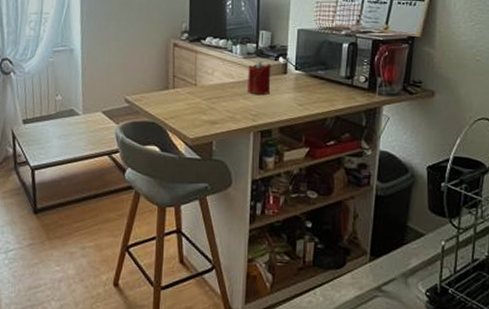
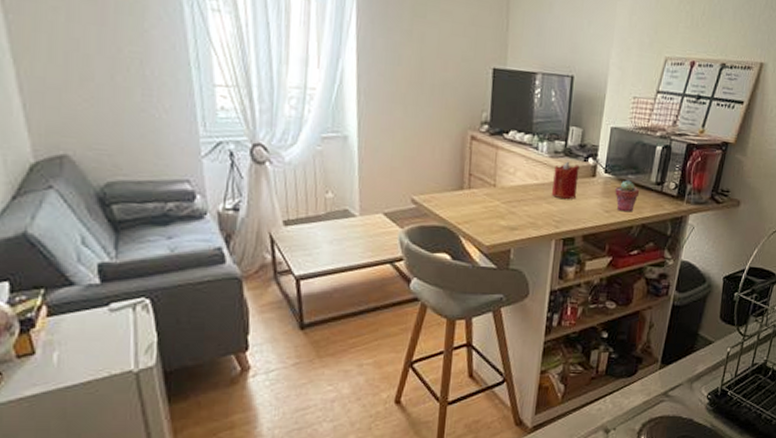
potted succulent: none [307,75,331,105] -> present [615,180,640,212]

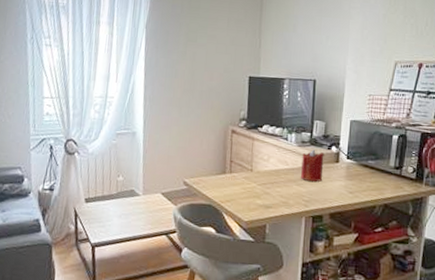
potted succulent: present [615,180,640,212] -> none [357,165,380,194]

